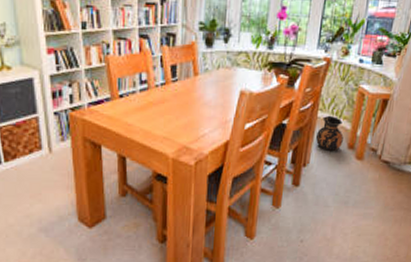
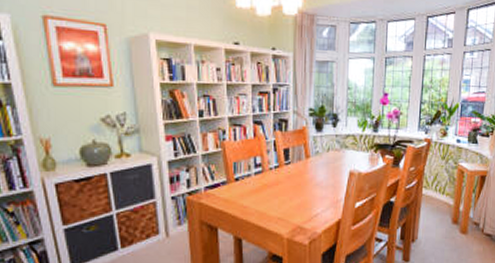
ceramic jug: present [316,115,344,152] -> none [422,192,448,227]

